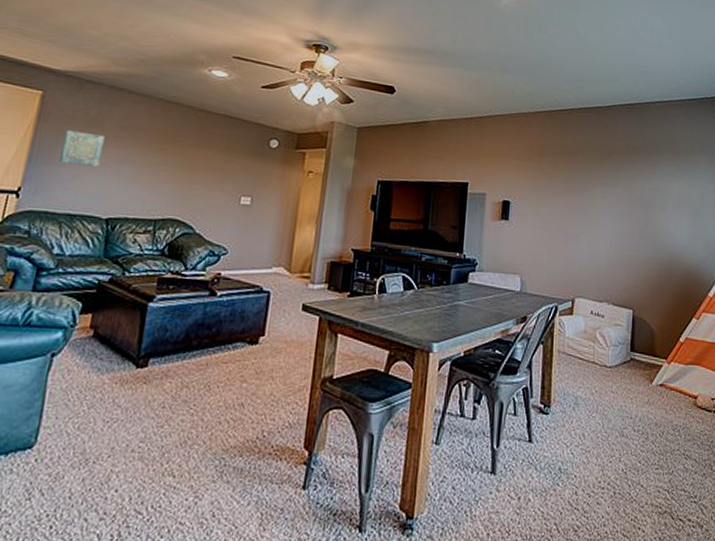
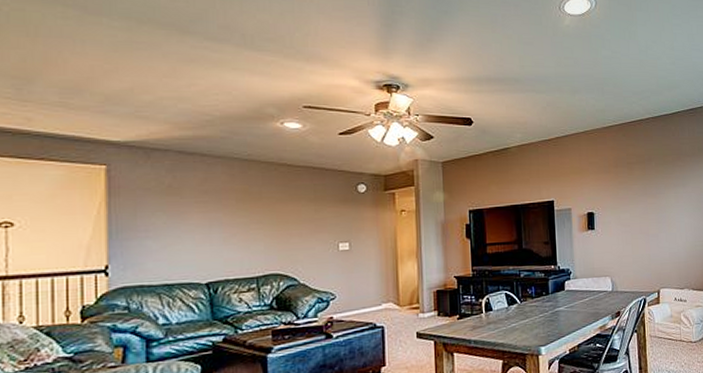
wall art: present [59,130,105,167] -> none [142,201,186,236]

